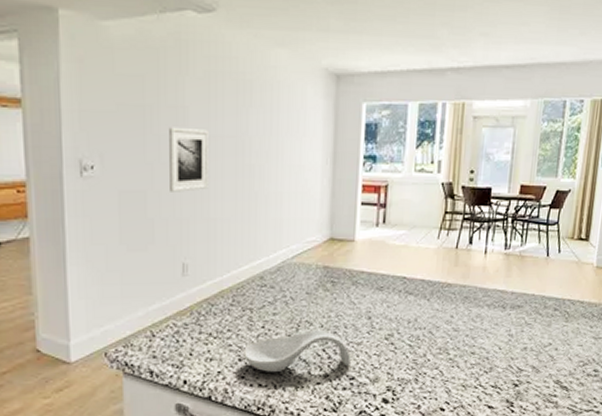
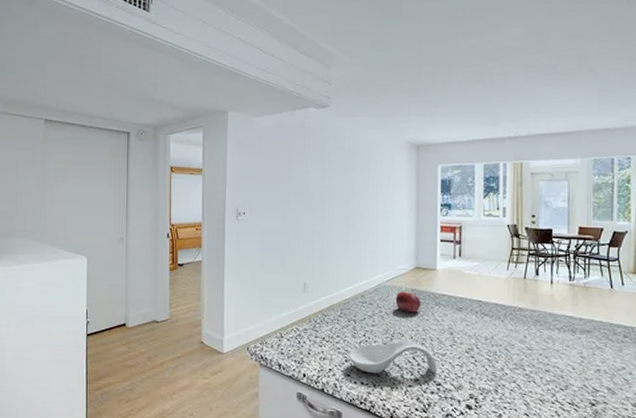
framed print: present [169,127,209,192] -> none [296,185,324,231]
fruit: none [303,269,334,296] -> present [395,291,421,313]

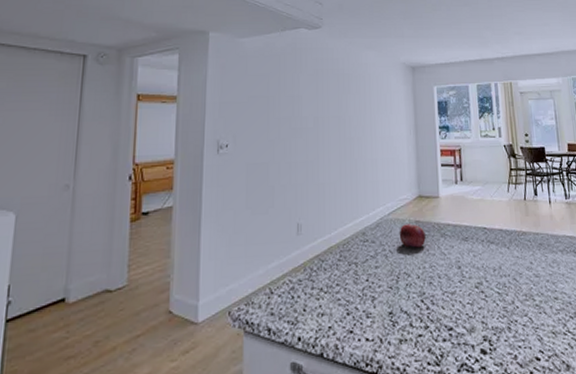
spoon rest: present [349,341,437,374] -> none [351,281,447,326]

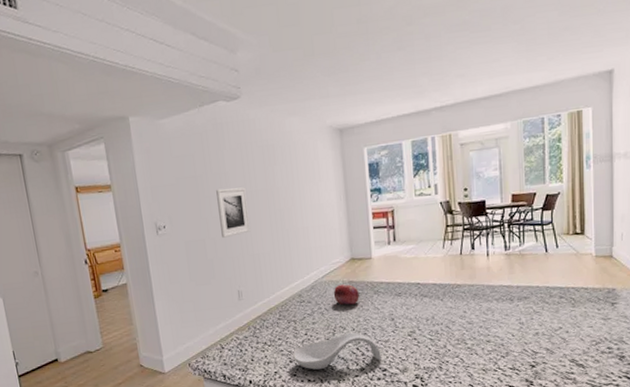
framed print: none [287,111,318,163] -> present [216,187,251,238]
spoon rest: none [351,281,447,326] -> present [293,333,381,370]

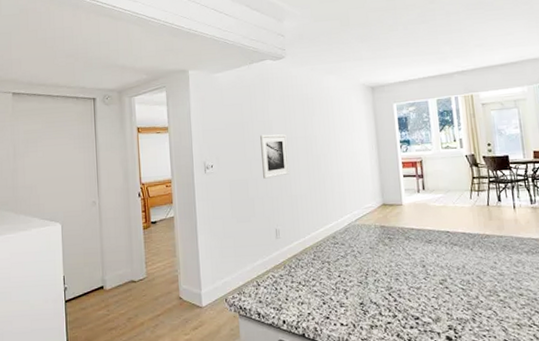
spoon rest: present [293,333,381,370] -> none [326,278,414,314]
fruit: present [333,284,360,305] -> none [366,228,391,249]

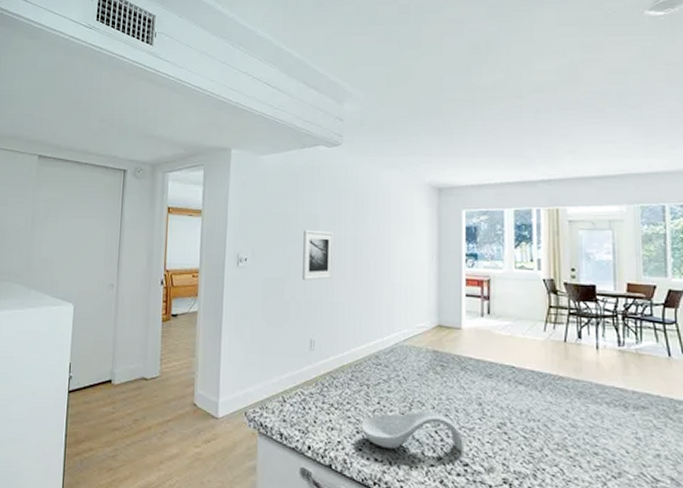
spoon rest: none [326,278,414,314] -> present [361,411,463,452]

